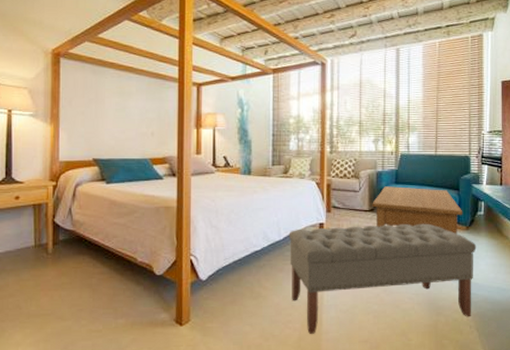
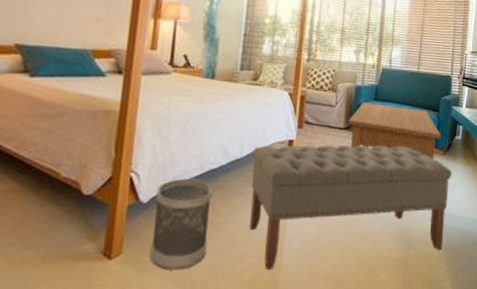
wastebasket: none [212,259,258,335] -> present [149,178,213,271]

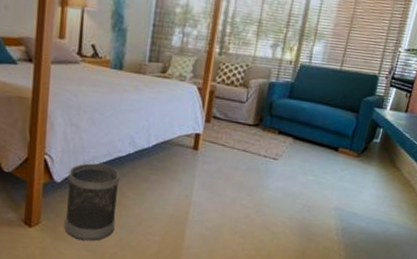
bench: present [249,145,452,270] -> none [154,138,365,248]
coffee table: present [348,102,441,160] -> none [258,100,358,161]

